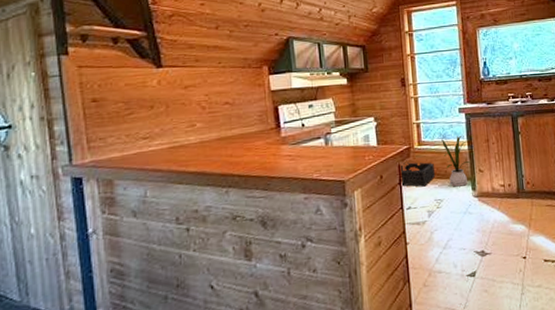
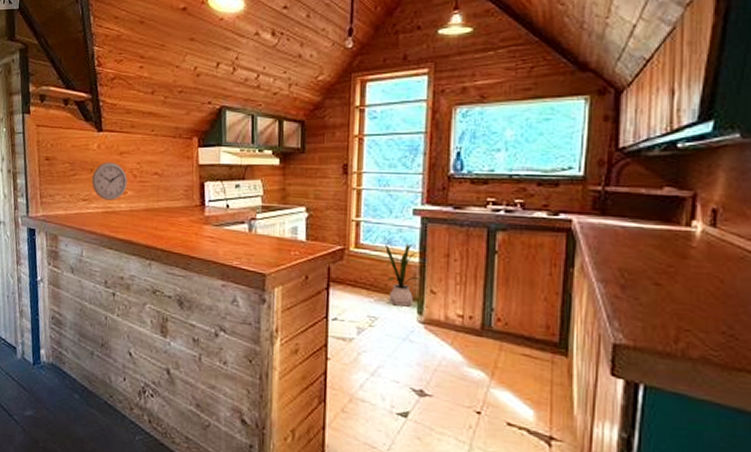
wall clock: none [153,97,195,135] -> present [92,162,128,200]
basket: present [401,162,436,187] -> none [329,266,373,298]

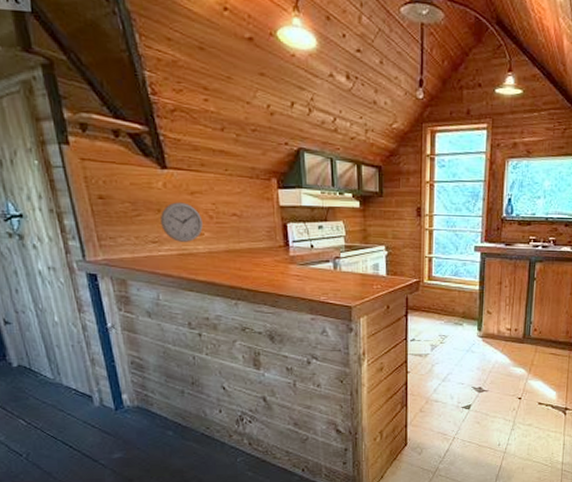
house plant: present [379,235,420,307] -> none [448,268,480,325]

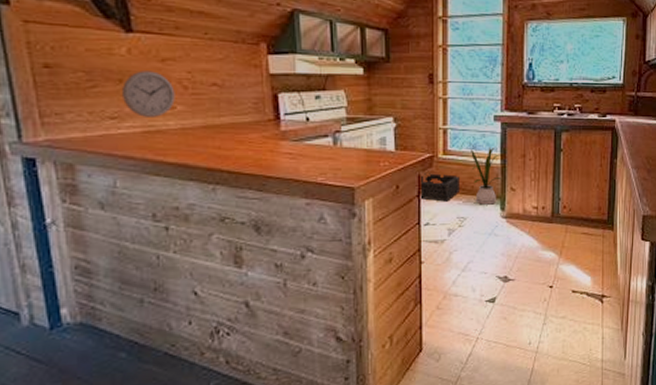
basket: none [407,296,443,321] -> present [420,173,461,202]
house plant: none [448,268,480,325] -> present [465,141,502,205]

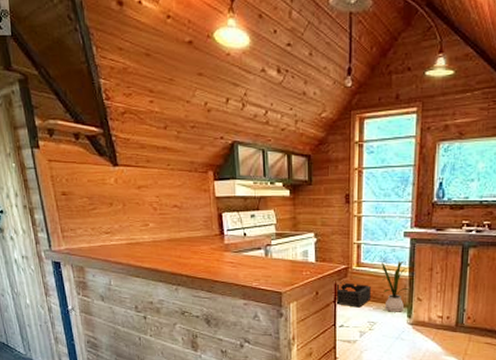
wall clock: present [122,71,175,117] -> none [113,196,148,232]

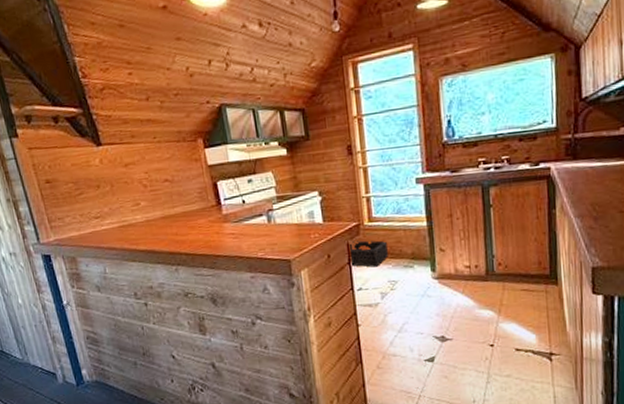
house plant: present [377,255,409,312] -> none [389,206,430,268]

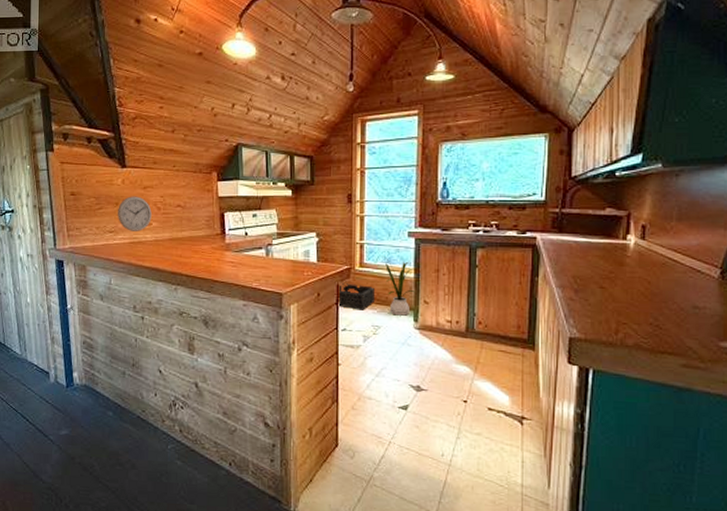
wall clock: none [100,175,139,214] -> present [118,196,152,231]
house plant: none [389,206,430,268] -> present [380,255,415,316]

